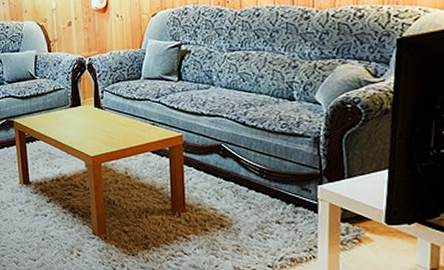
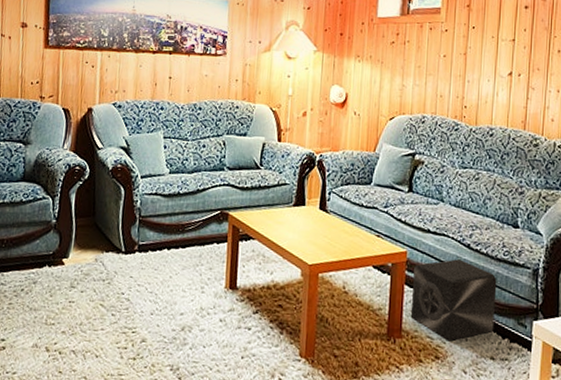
speaker: none [191,136,277,211] -> present [410,259,497,342]

